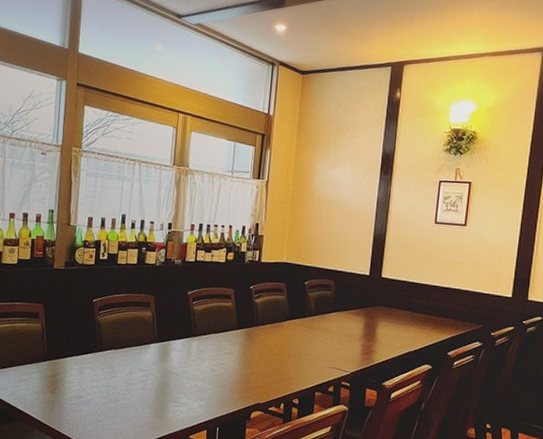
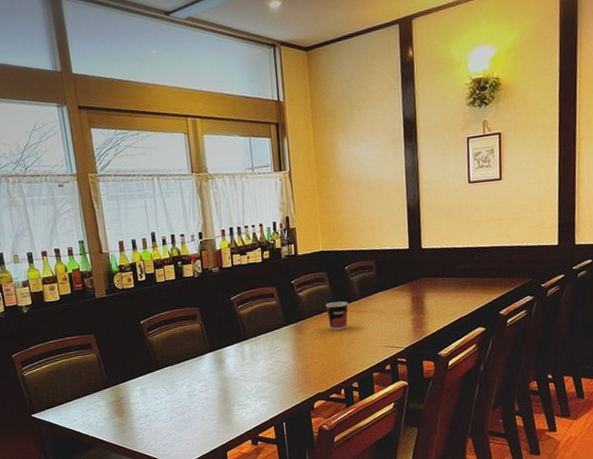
cup: none [279,313,302,343] -> present [325,301,348,331]

